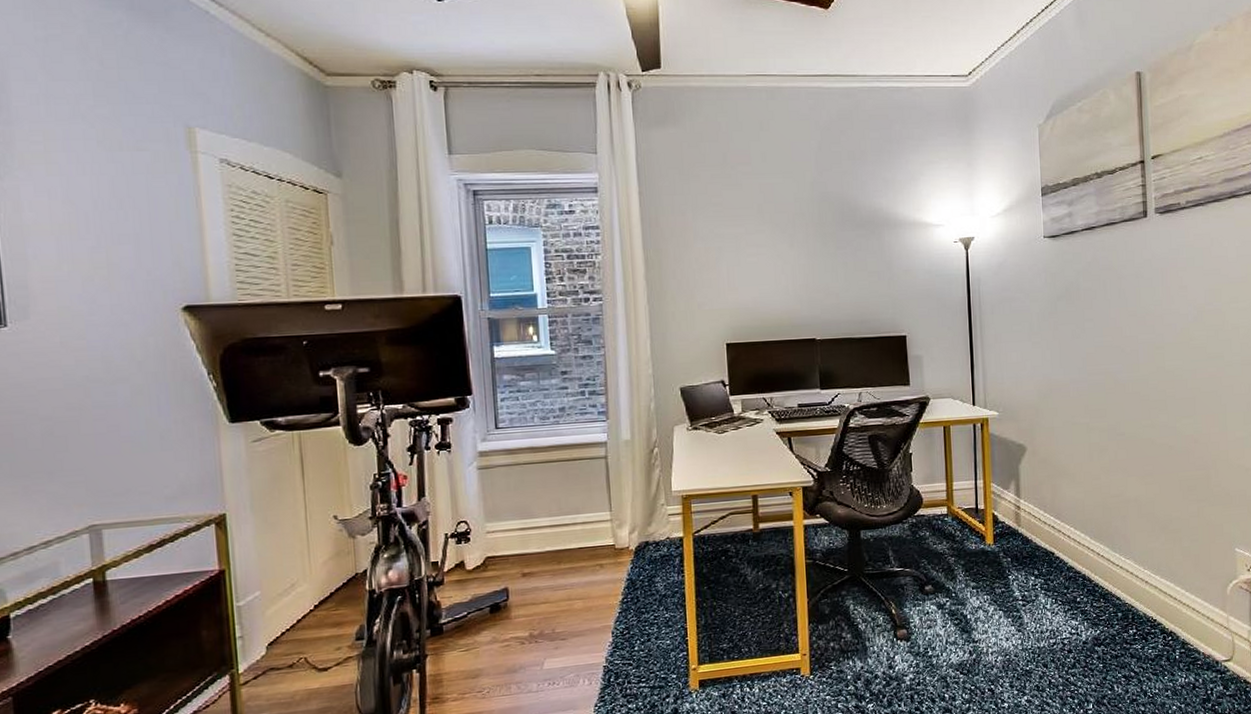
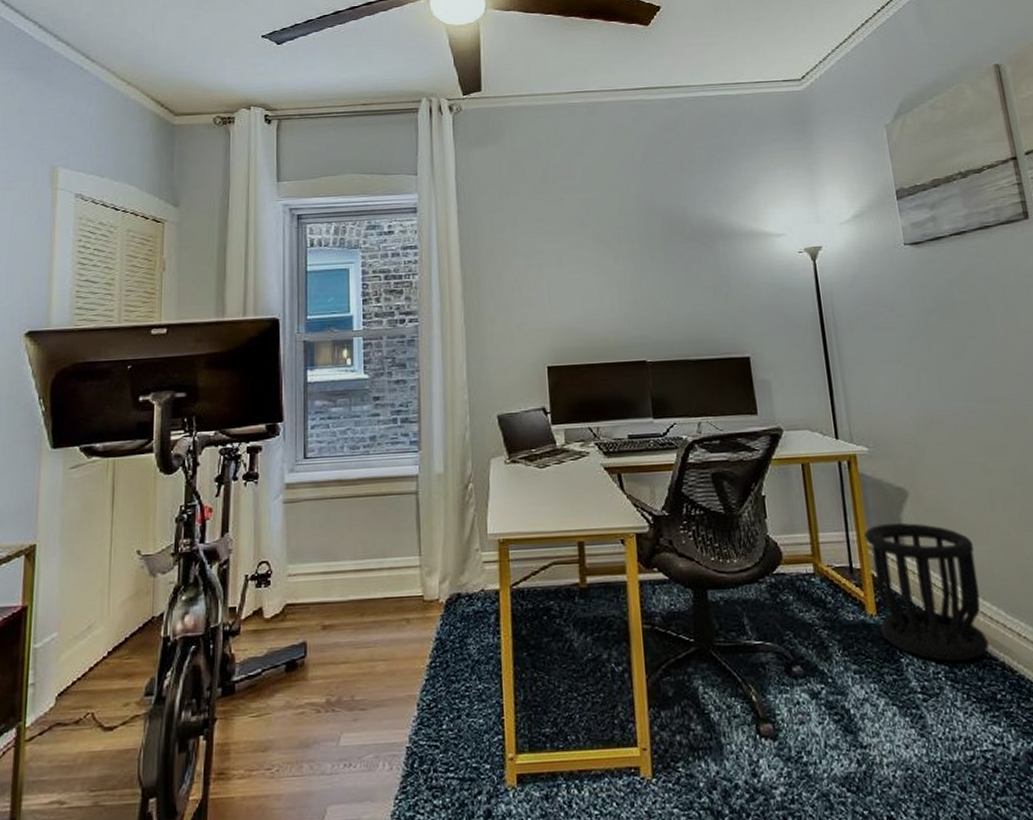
wastebasket: none [989,472,1075,576] -> present [864,522,989,661]

